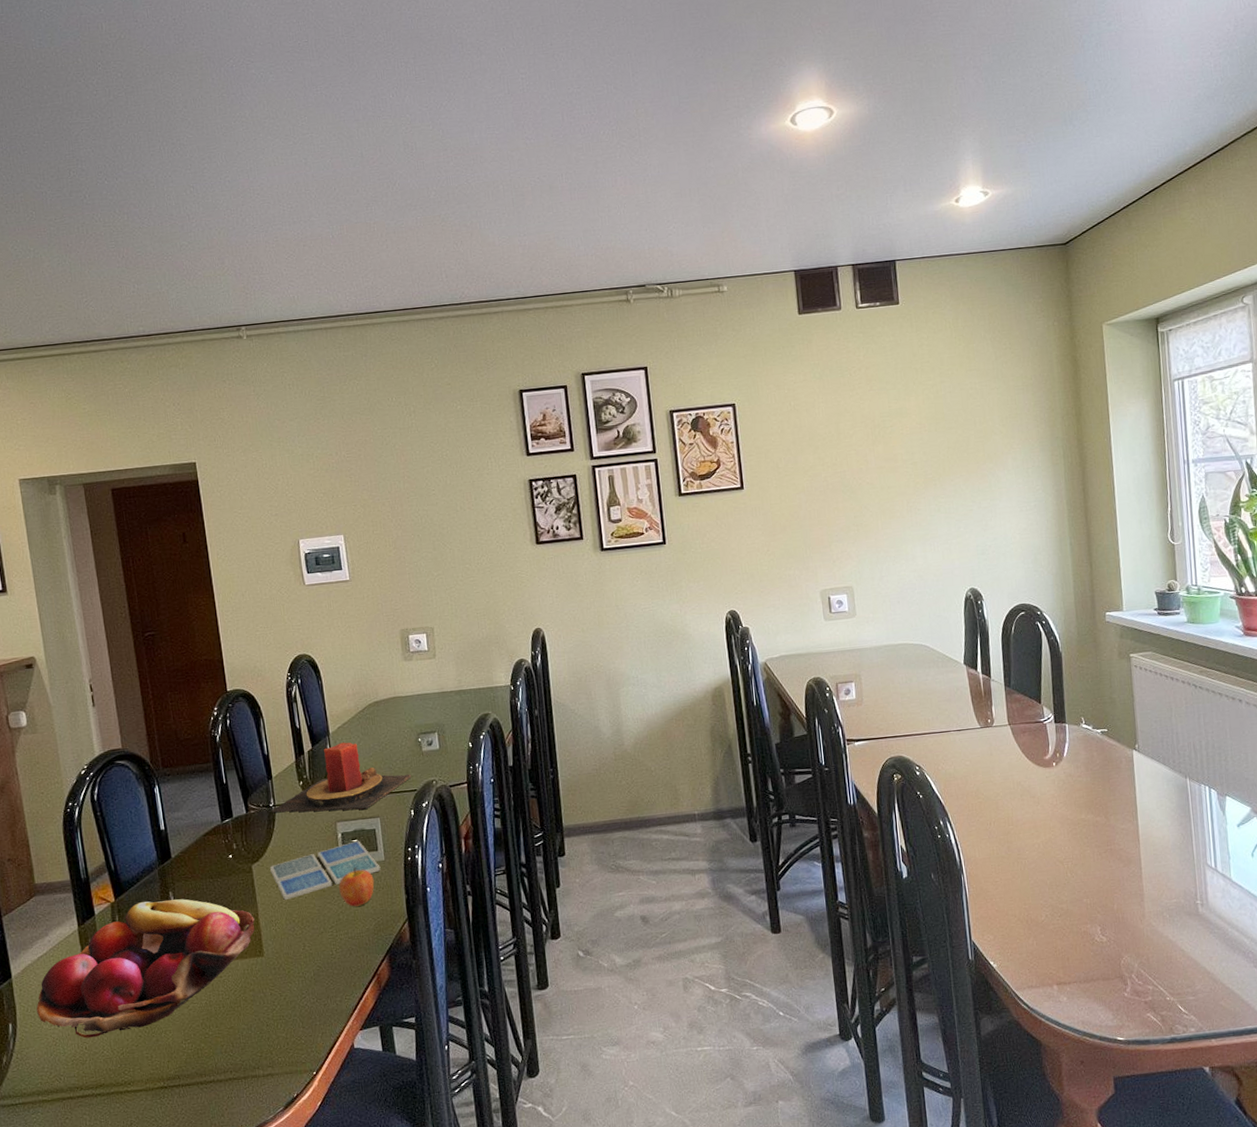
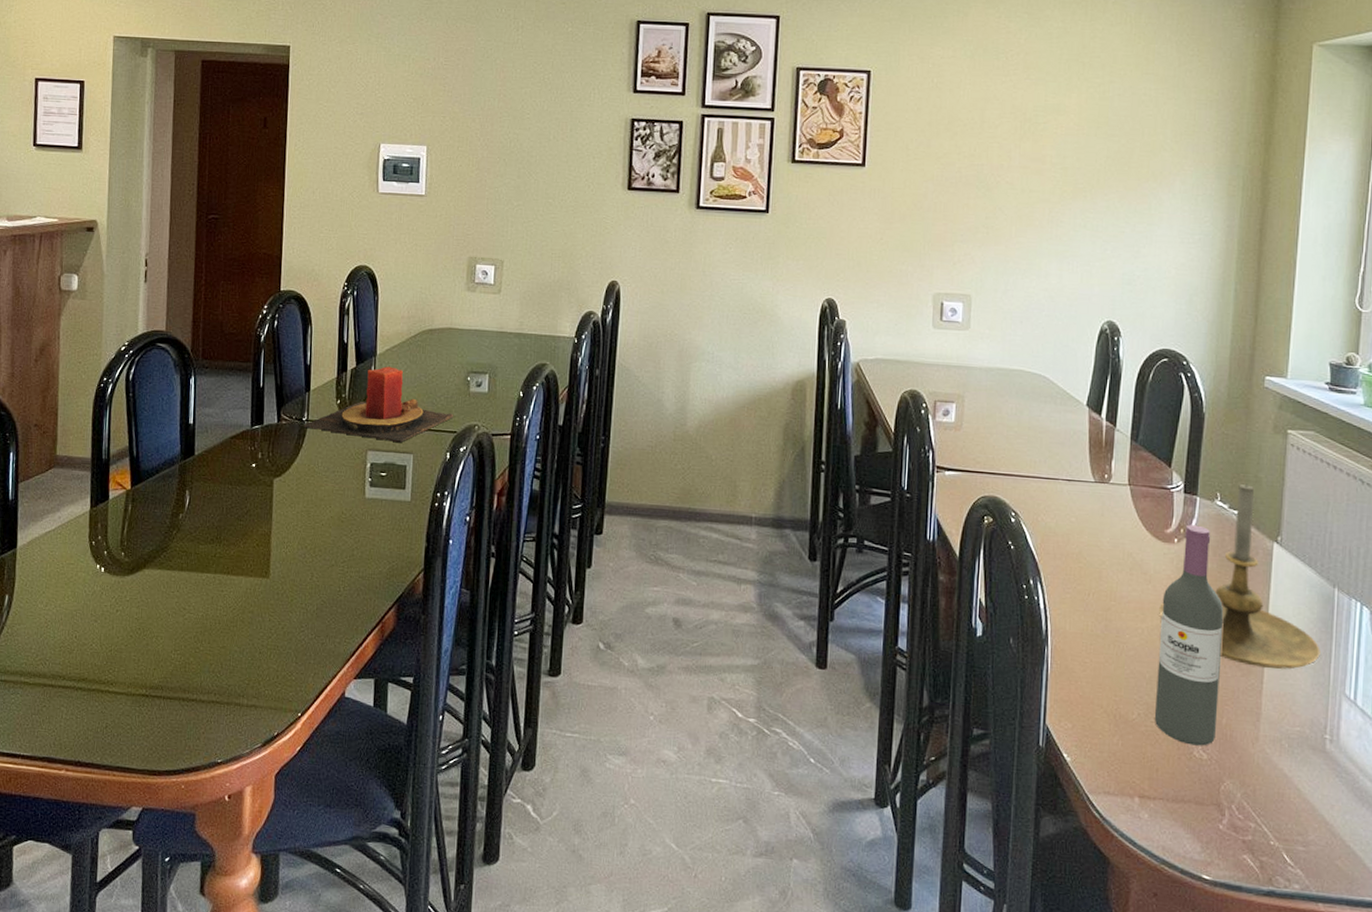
fruit basket: present [36,899,255,1039] -> none [35,495,267,628]
drink coaster: present [270,841,381,901] -> none [292,474,405,524]
apple: present [339,867,375,907] -> none [358,502,396,545]
candle holder: none [1049,705,1183,857] -> present [1159,483,1320,669]
wine bottle: none [1050,748,1111,933] -> present [1154,524,1224,746]

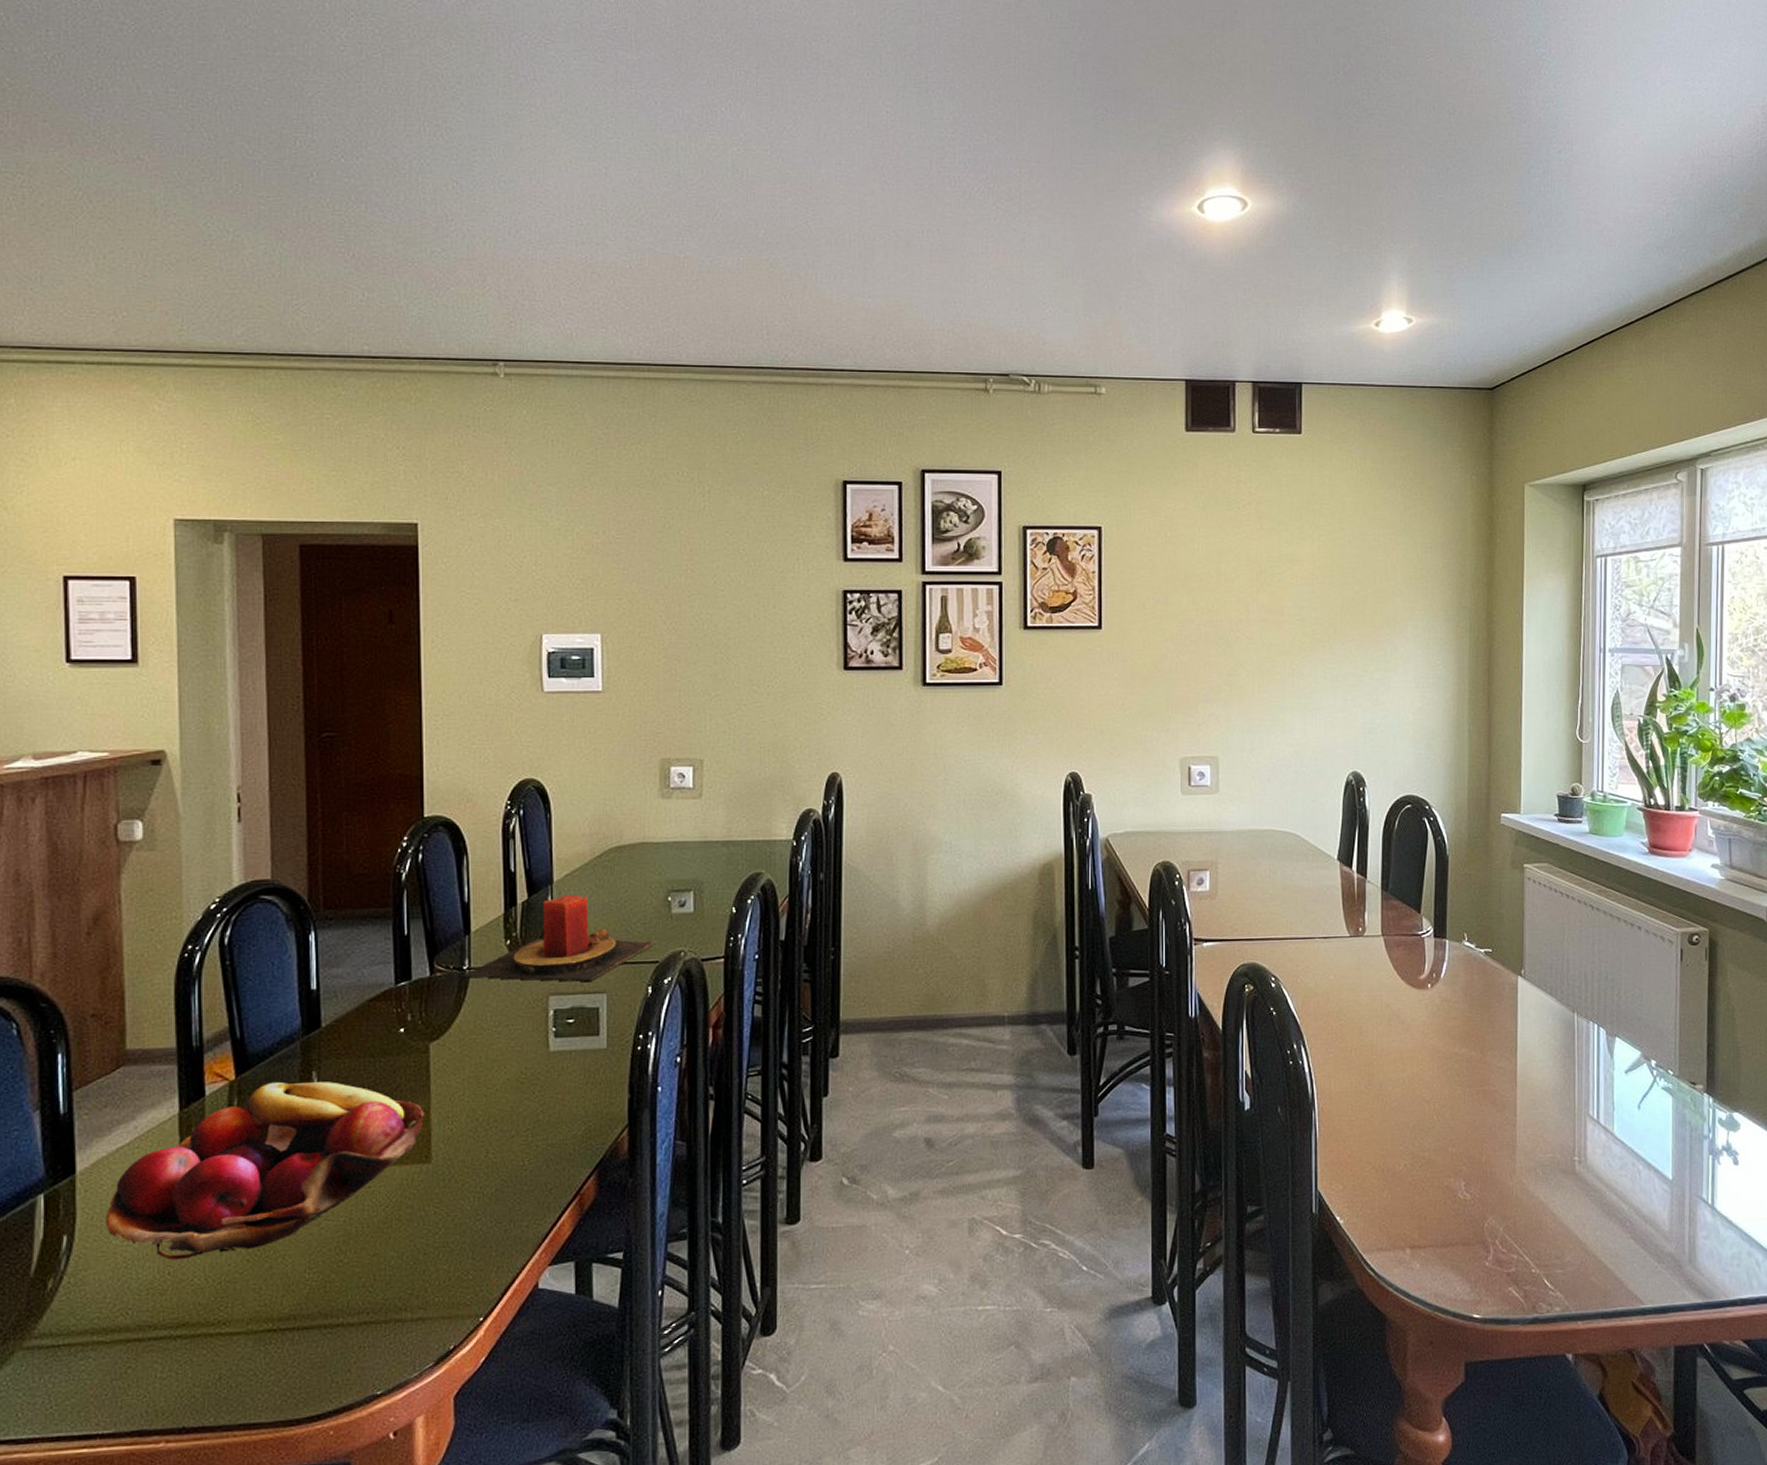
fruit basket: none [35,495,267,628] -> present [106,1081,424,1260]
wine bottle: present [1154,524,1224,746] -> none [1419,968,1478,1188]
candle holder: present [1159,483,1320,669] -> none [1418,921,1565,1100]

